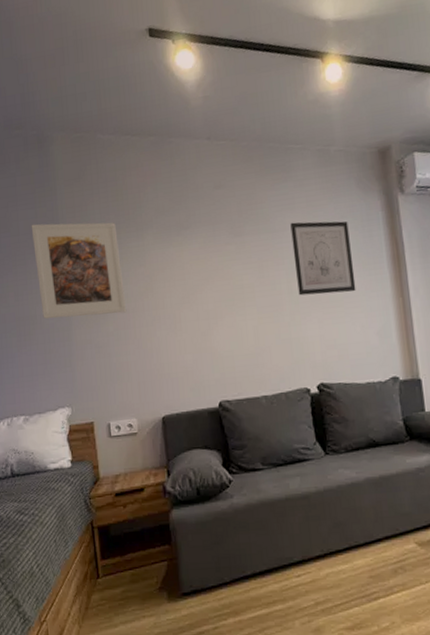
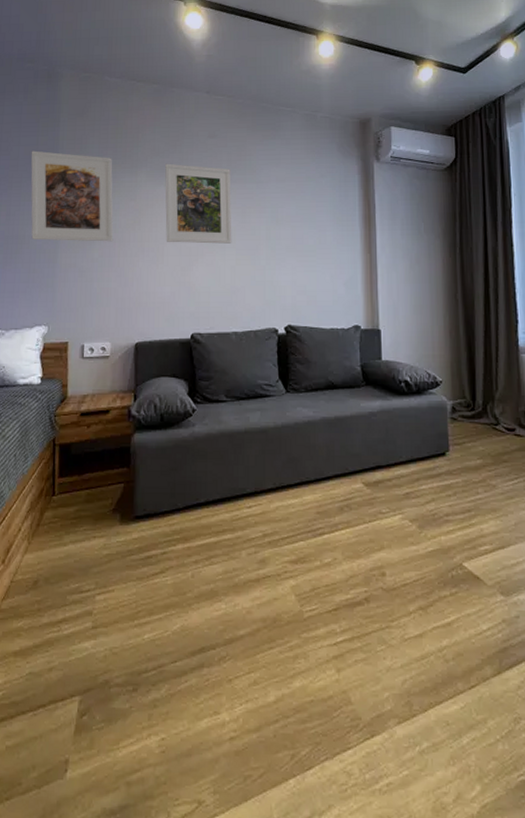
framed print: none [172,220,252,307] -> present [165,163,232,244]
wall art: present [290,221,356,296] -> none [275,176,329,244]

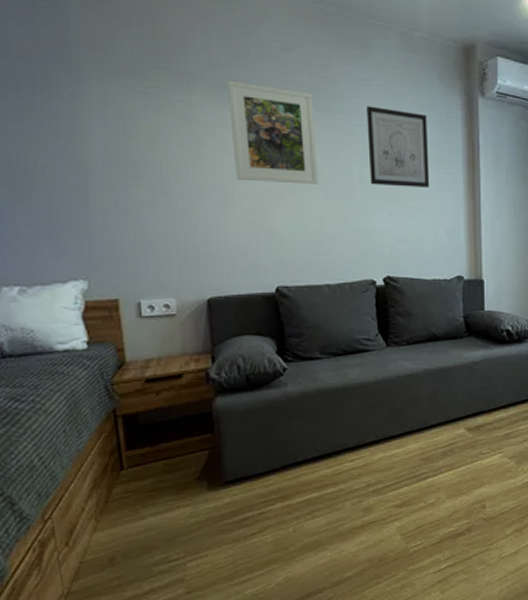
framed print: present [31,150,114,242] -> none [29,47,166,177]
wall art: none [275,176,329,244] -> present [366,105,430,189]

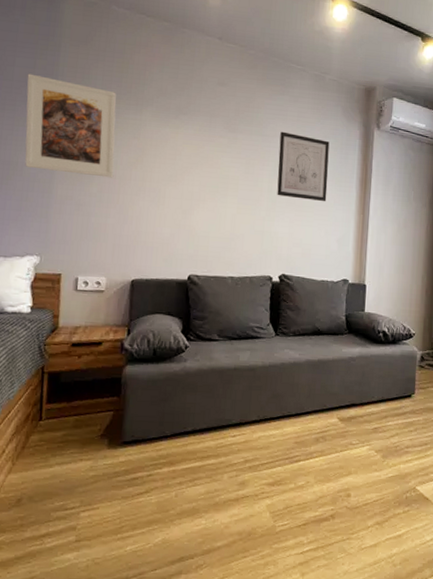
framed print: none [29,47,166,177] -> present [25,73,117,178]
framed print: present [228,80,319,184] -> none [168,105,238,192]

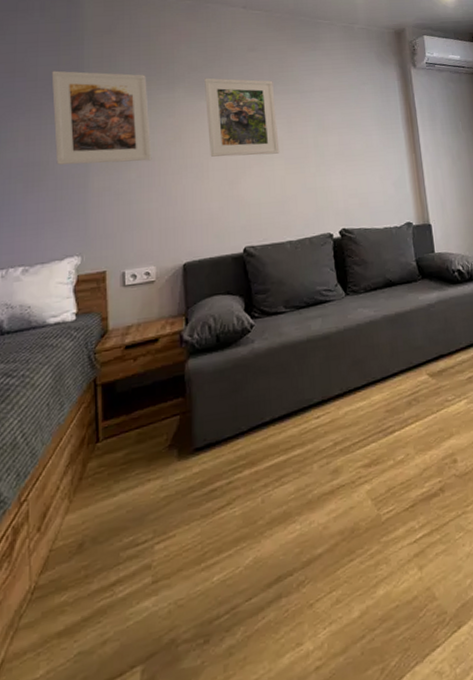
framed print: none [168,105,238,192] -> present [204,78,280,157]
wall art: present [277,131,330,202] -> none [318,85,376,150]

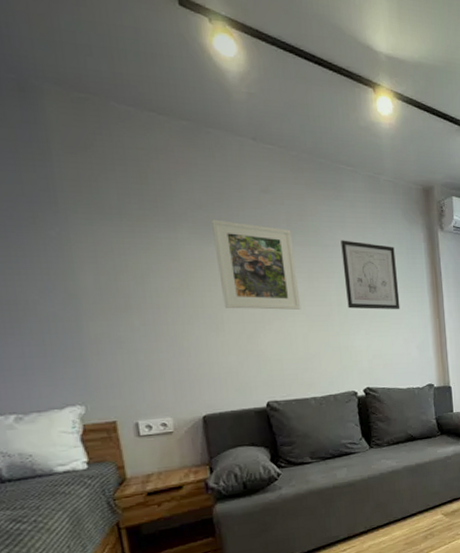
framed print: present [51,70,152,165] -> none [13,190,157,308]
wall art: none [318,85,376,150] -> present [341,240,400,310]

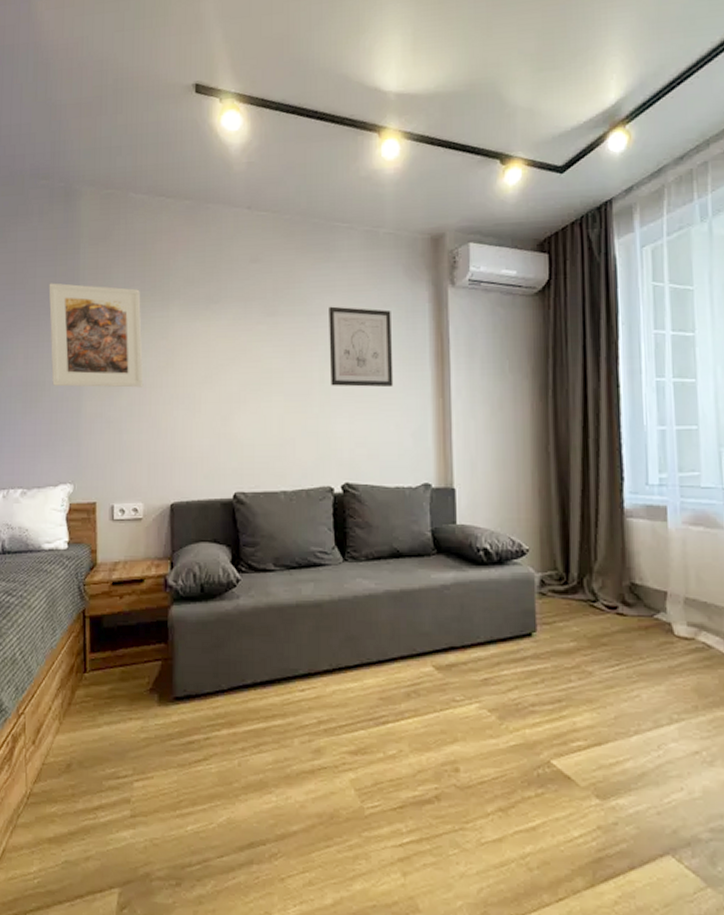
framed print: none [13,190,157,308] -> present [48,283,144,388]
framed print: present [211,219,301,310] -> none [201,294,279,389]

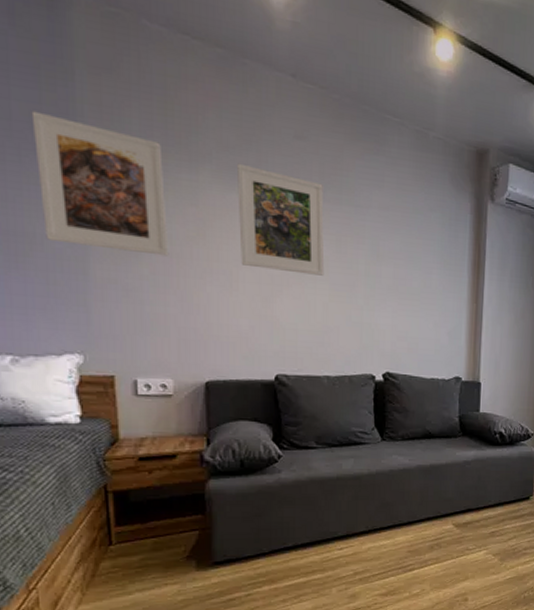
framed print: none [201,294,279,389] -> present [237,163,325,276]
wall art: present [329,306,394,388] -> none [375,201,436,289]

